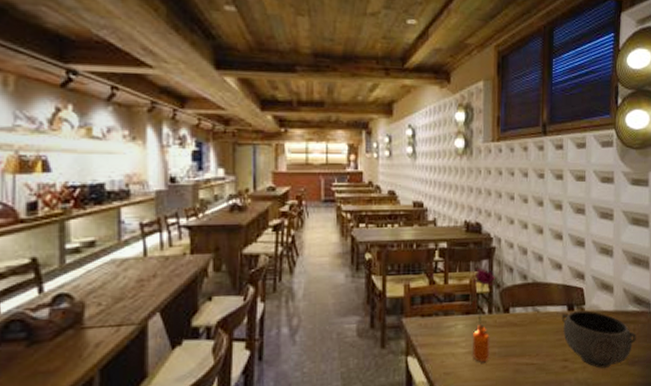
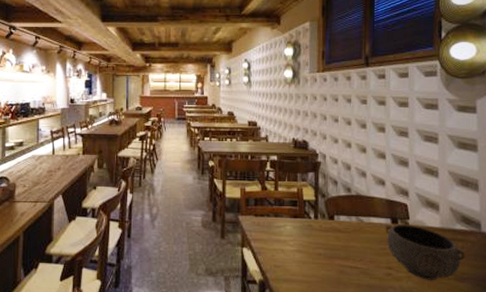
flower: present [470,268,496,362] -> none [297,179,322,260]

